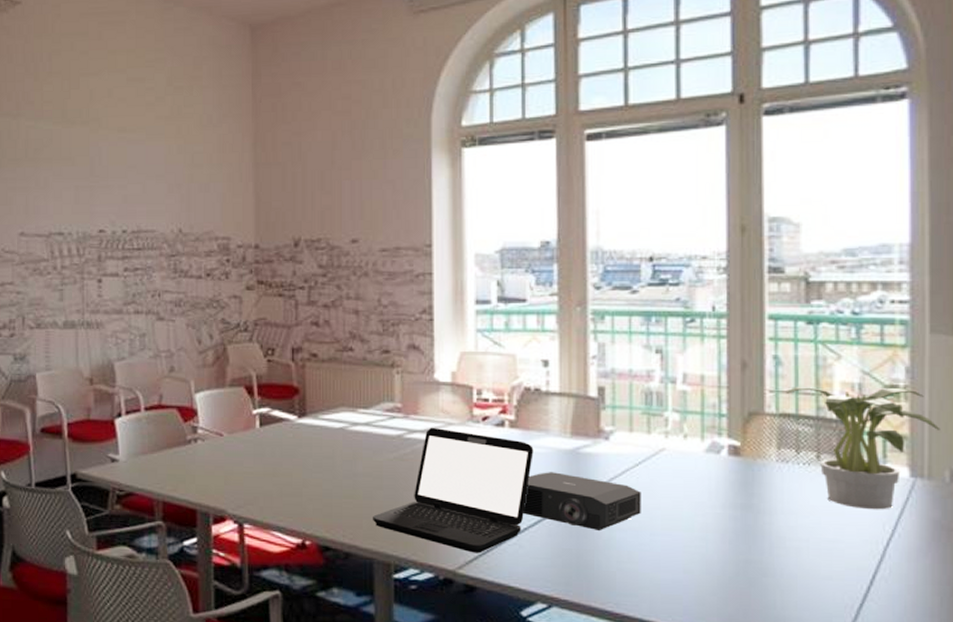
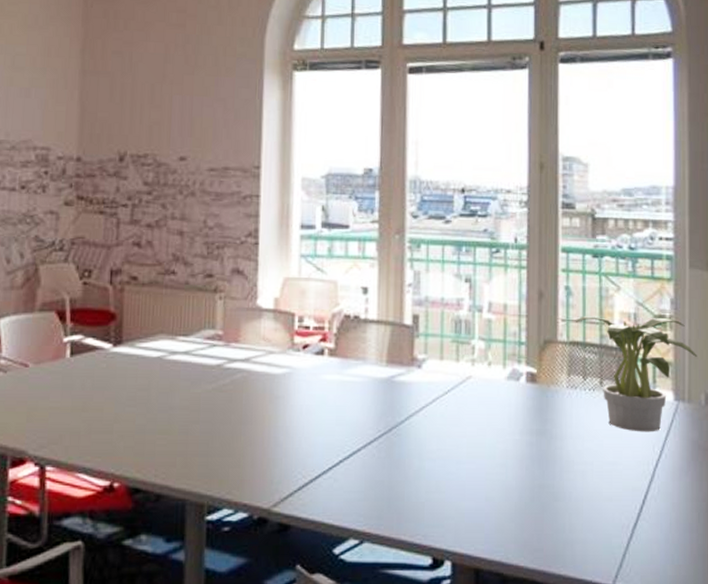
laptop: present [373,427,533,553] -> none [187,356,351,489]
projector: present [523,472,641,530] -> none [339,401,449,460]

